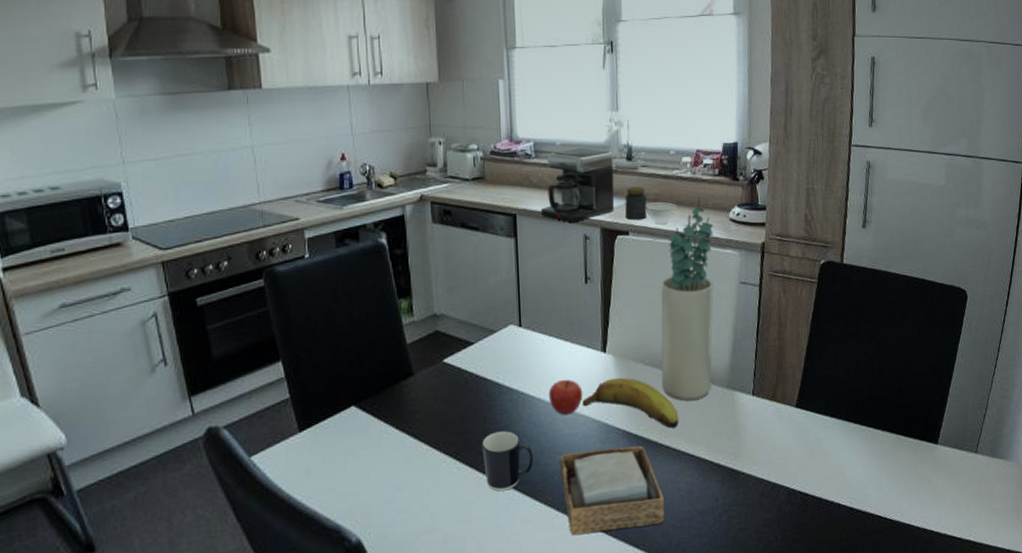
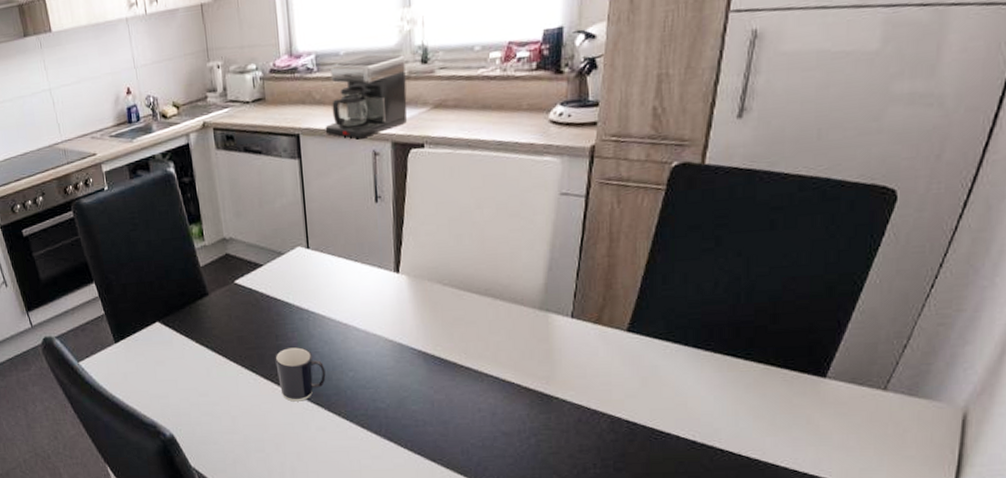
fruit: present [548,379,583,416] -> none [339,299,375,335]
napkin holder: present [559,445,665,536] -> none [352,365,464,446]
fruit: present [582,377,679,429] -> none [374,298,482,350]
jar: present [625,186,647,221] -> none [419,92,446,132]
bowl: present [645,202,677,226] -> none [444,107,483,135]
vase: present [661,197,714,401] -> none [461,98,529,323]

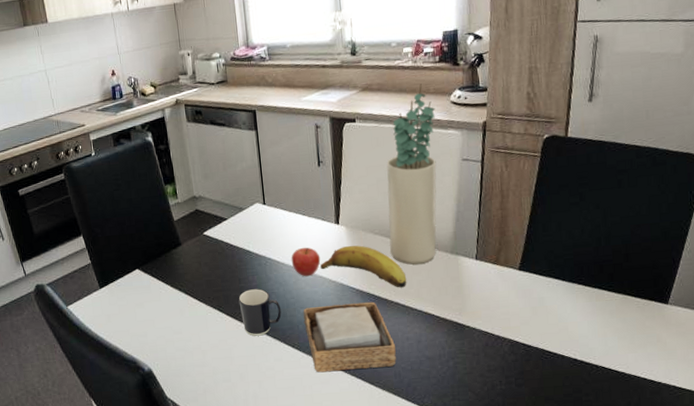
coffee maker: present [325,54,407,139] -> none [276,47,341,114]
fruit: none [339,299,375,335] -> present [291,247,321,277]
napkin holder: none [352,365,464,446] -> present [303,301,397,373]
fruit: none [374,298,482,350] -> present [320,245,407,288]
vase: none [461,98,529,323] -> present [386,84,437,265]

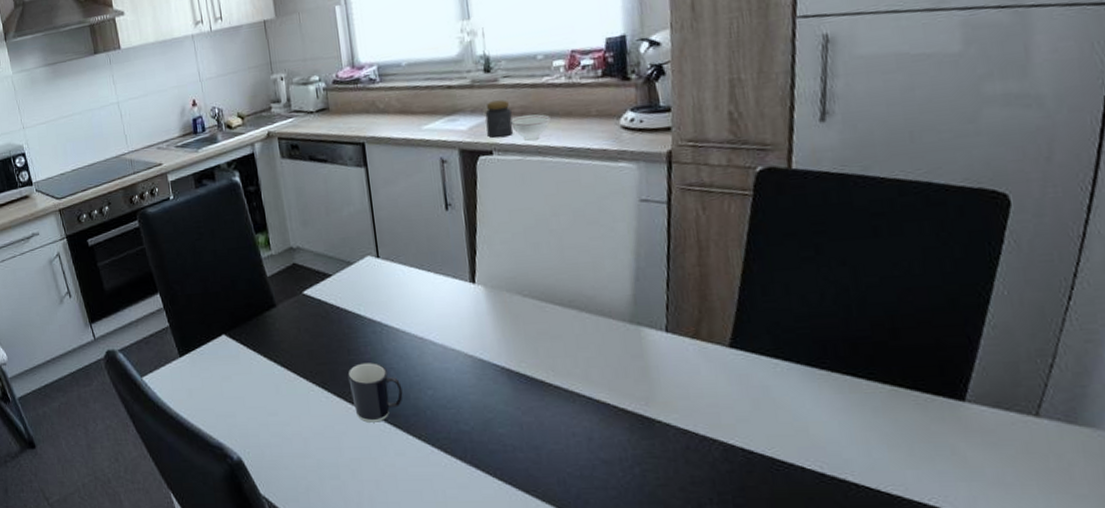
fruit: present [291,247,321,277] -> none [413,311,453,349]
napkin holder: present [303,301,397,373] -> none [431,383,560,474]
fruit: present [320,245,407,288] -> none [452,310,570,367]
jar: none [350,78,372,109] -> present [485,100,514,139]
bowl: none [370,90,400,112] -> present [511,114,551,142]
vase: present [386,84,437,265] -> none [536,105,609,337]

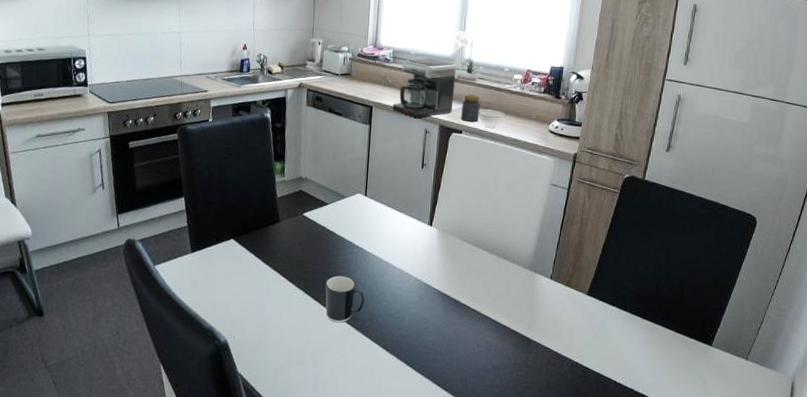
coffee maker: none [390,64,473,146] -> present [392,58,457,118]

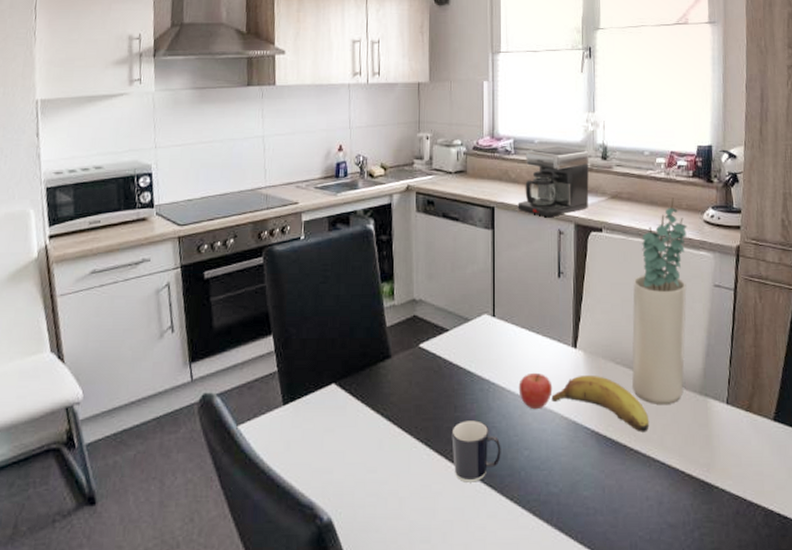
fruit: none [382,242,410,272] -> present [518,372,553,410]
fruit: none [408,248,486,296] -> present [551,374,650,432]
jar: present [461,94,480,123] -> none [599,185,621,218]
vase: none [475,109,535,276] -> present [632,198,688,404]
bowl: present [478,109,505,129] -> none [619,201,651,224]

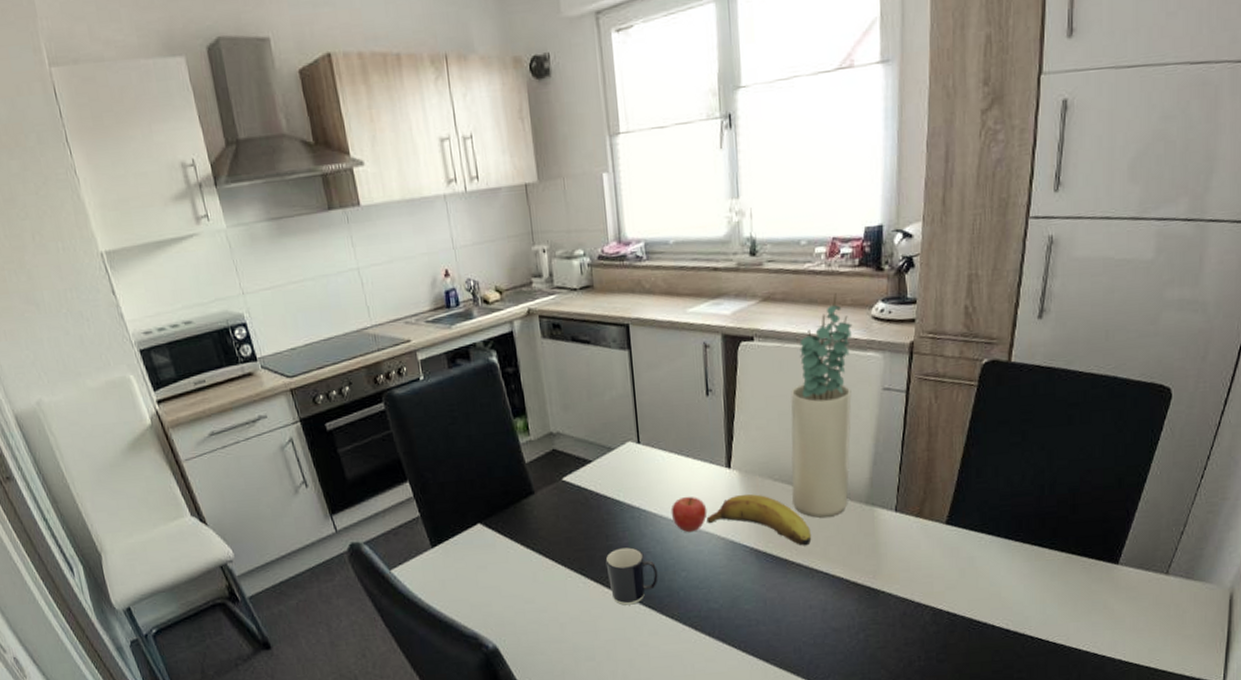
coffee maker: present [517,146,589,217] -> none [655,244,737,330]

